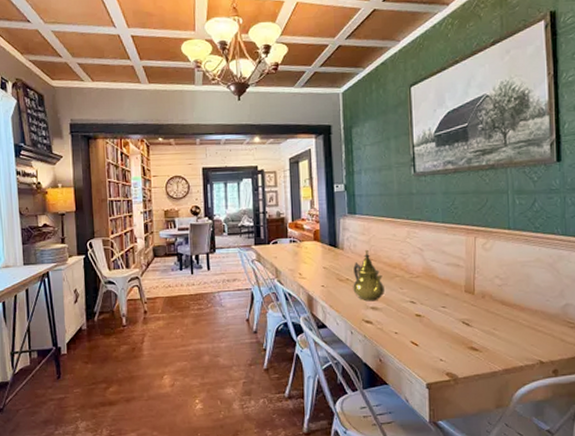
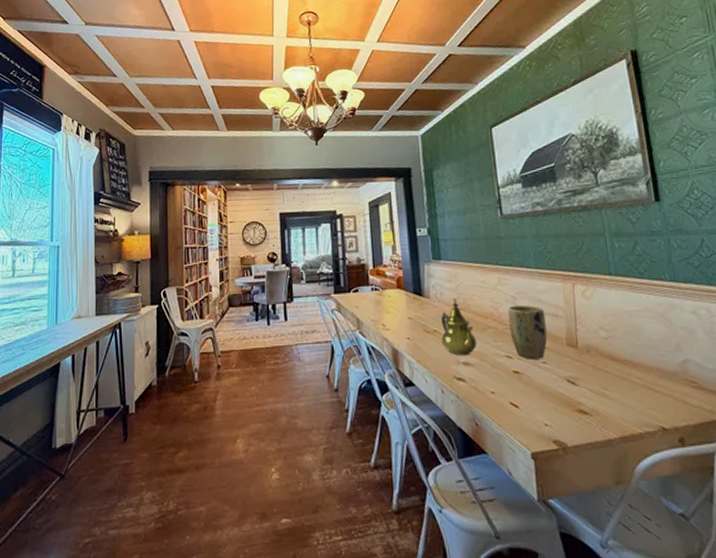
plant pot: none [414,256,448,304] -> present [507,305,548,360]

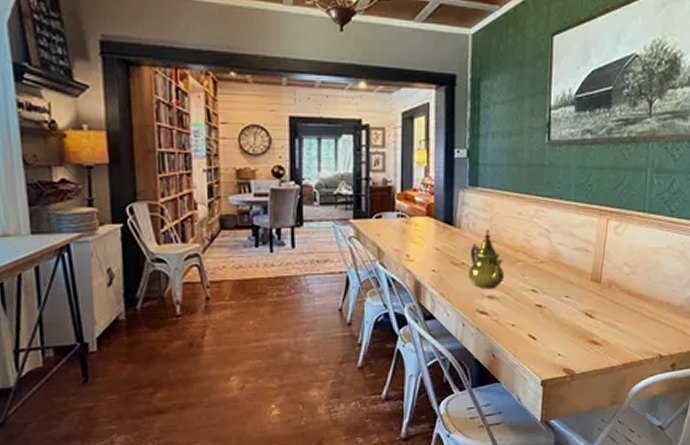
plant pot: present [507,305,548,360] -> none [539,238,576,294]

